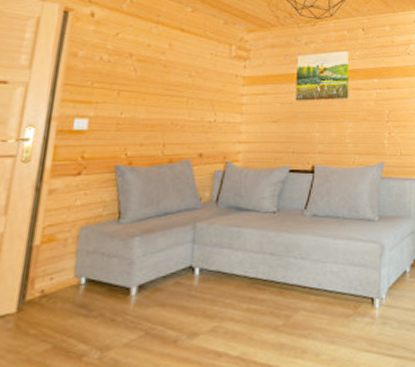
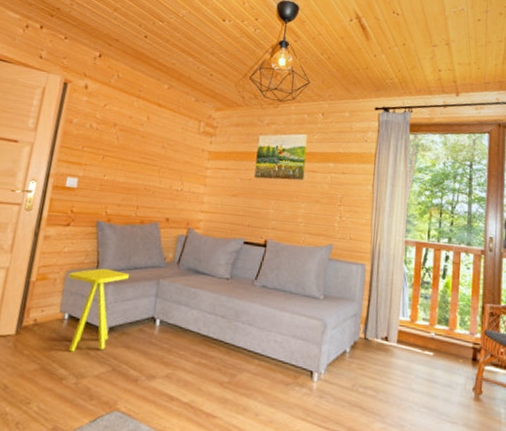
side table: none [82,219,160,322] -> present [68,268,130,352]

